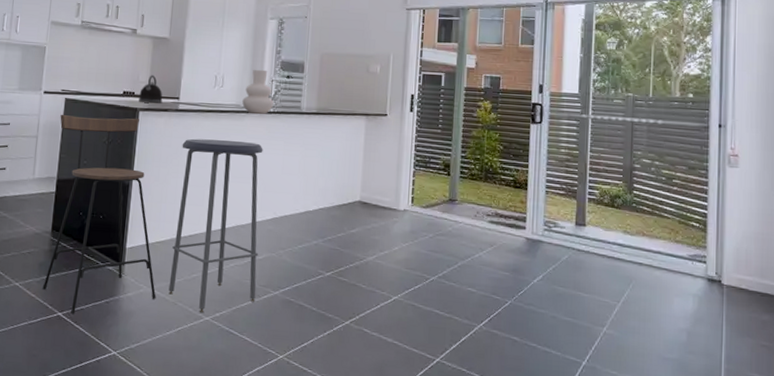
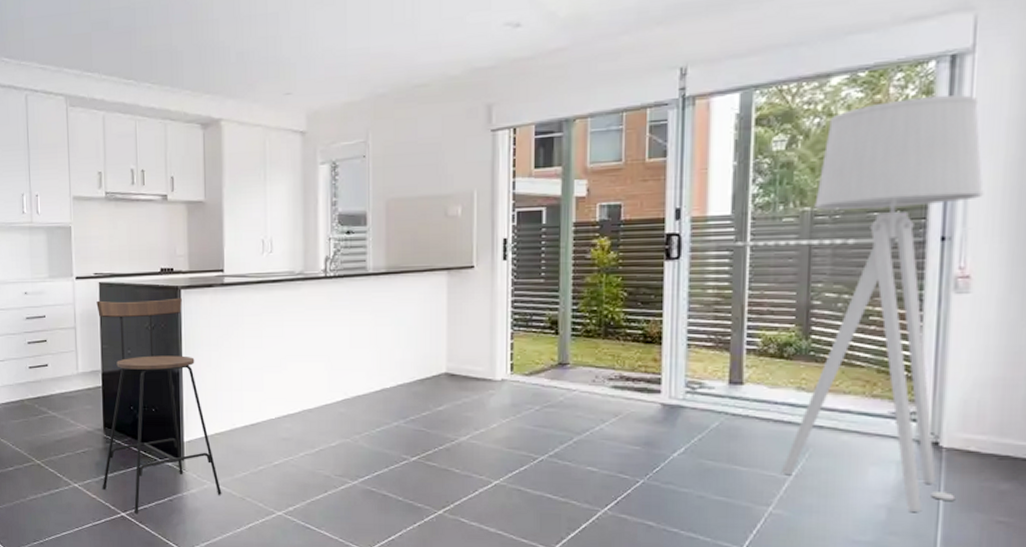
kettle: present [139,75,163,105] -> none [178,246,205,280]
bar stool: present [168,138,263,313] -> none [232,313,332,508]
vase: present [242,69,274,115] -> none [296,226,334,281]
floor lamp: none [613,23,745,336] -> present [782,94,984,512]

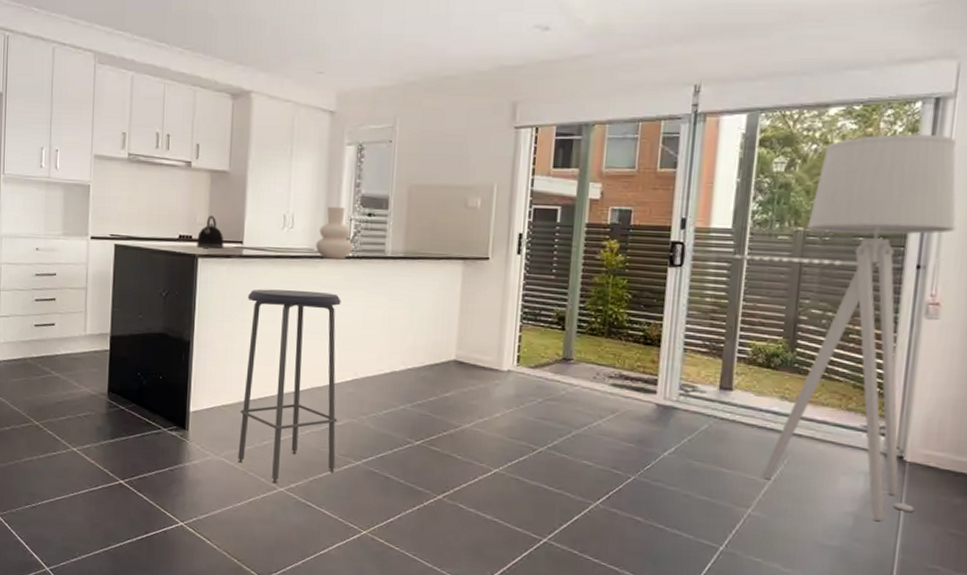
bar stool: present [96,297,222,514] -> none [101,262,225,482]
kettle: none [178,246,205,280] -> present [197,215,224,250]
bar stool: none [232,313,332,508] -> present [238,289,341,484]
vase: none [296,226,334,281] -> present [316,206,353,261]

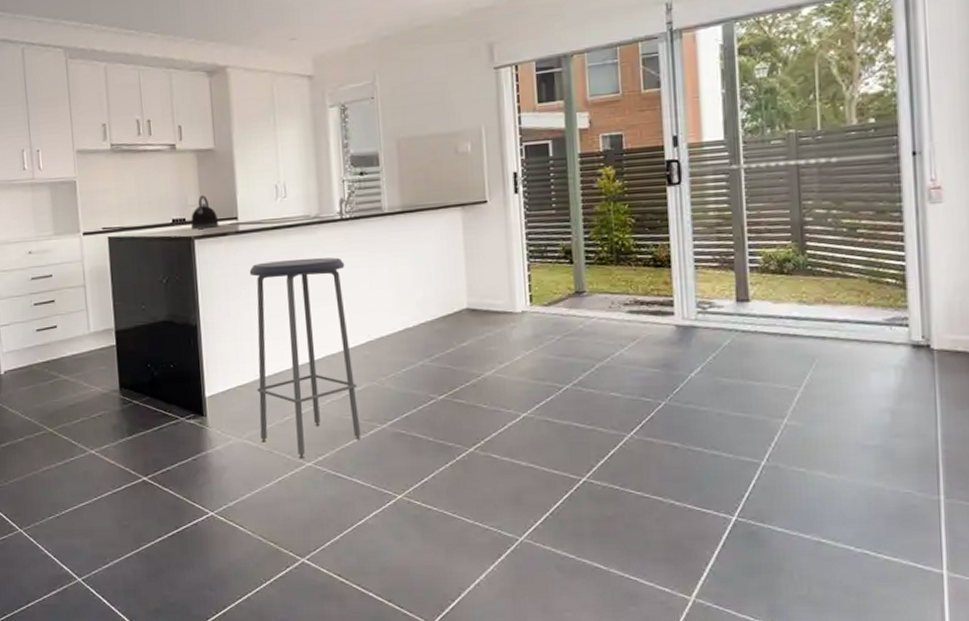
vase: present [316,206,353,261] -> none [311,169,349,225]
floor lamp: present [762,133,957,521] -> none [792,21,950,413]

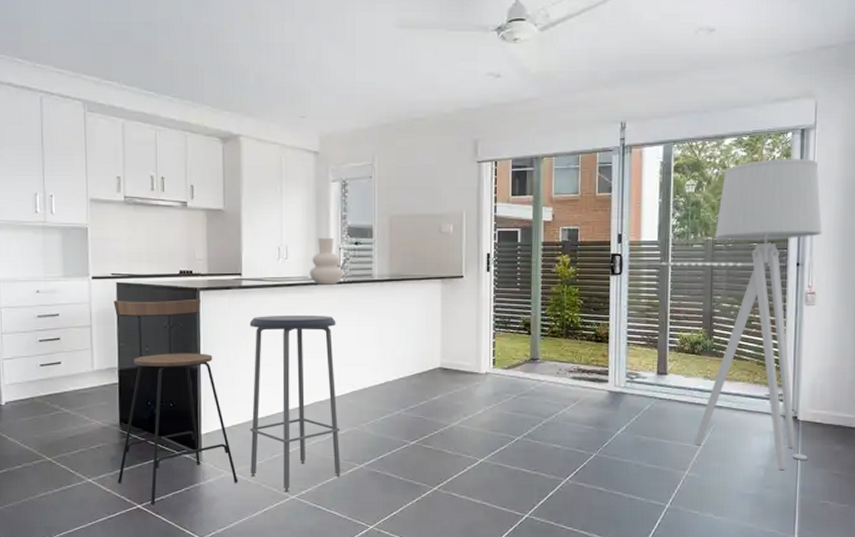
bar stool: none [106,248,248,477] -> present [113,298,238,505]
kettle: present [191,195,219,230] -> none [197,251,224,282]
vase: none [311,169,349,225] -> present [310,237,343,286]
floor lamp: none [792,21,950,413] -> present [694,158,823,470]

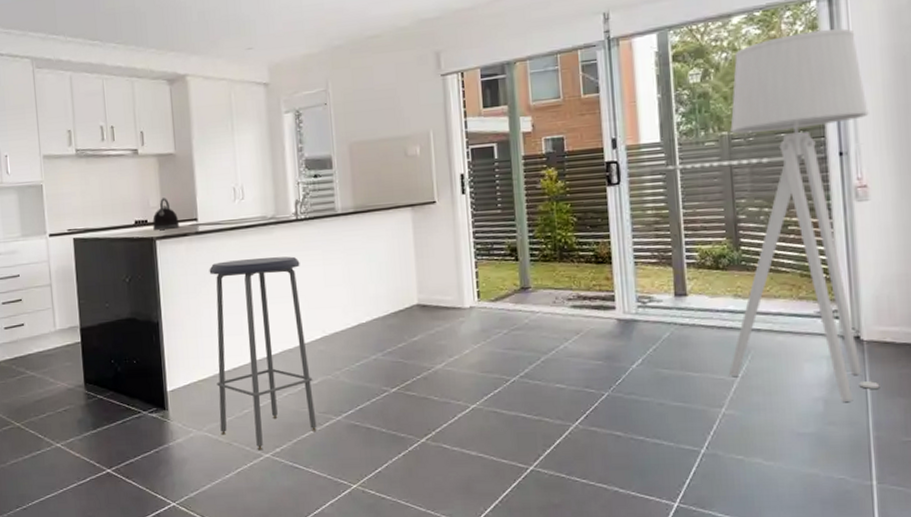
bar stool: present [113,298,238,505] -> none [71,248,209,469]
kettle: none [197,251,224,282] -> present [152,198,180,231]
vase: present [310,237,343,286] -> none [268,172,304,225]

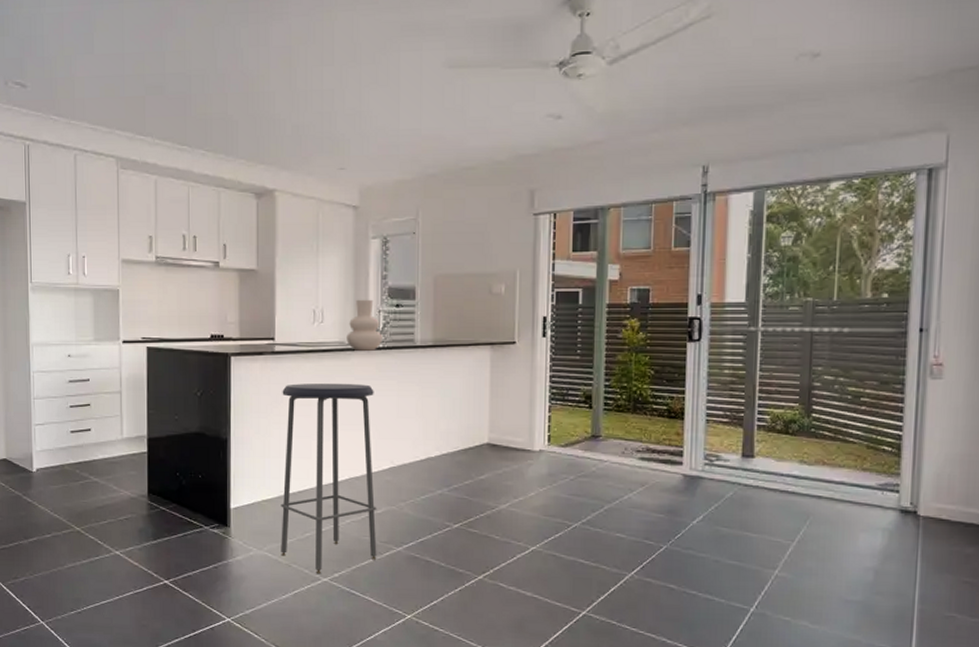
kettle: present [152,198,180,231] -> none [229,314,256,347]
vase: none [268,172,304,225] -> present [346,299,383,352]
floor lamp: present [729,28,880,402] -> none [787,203,954,574]

